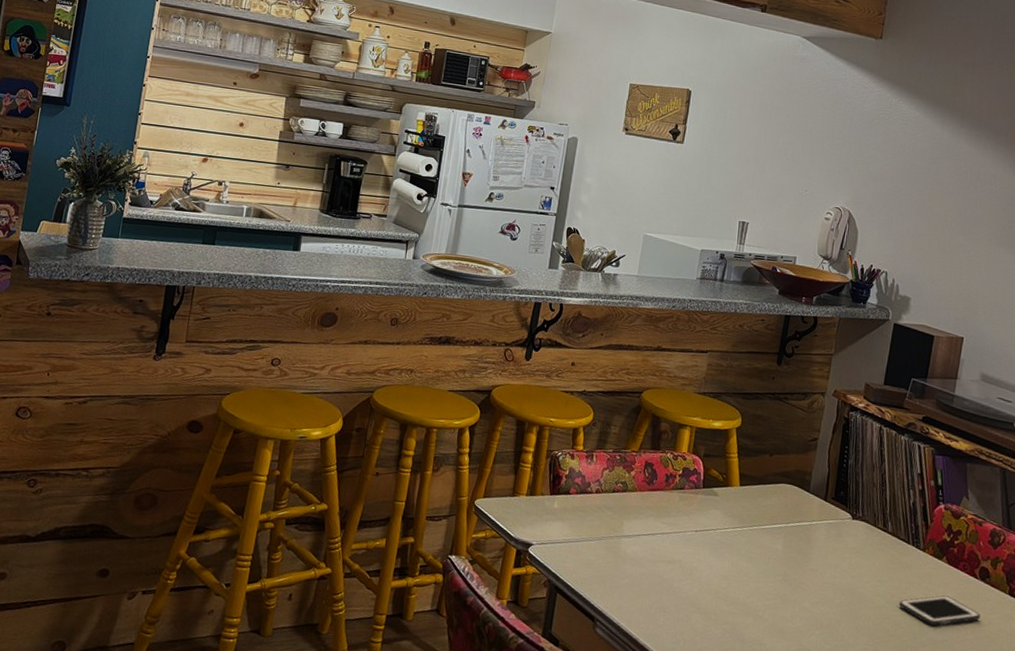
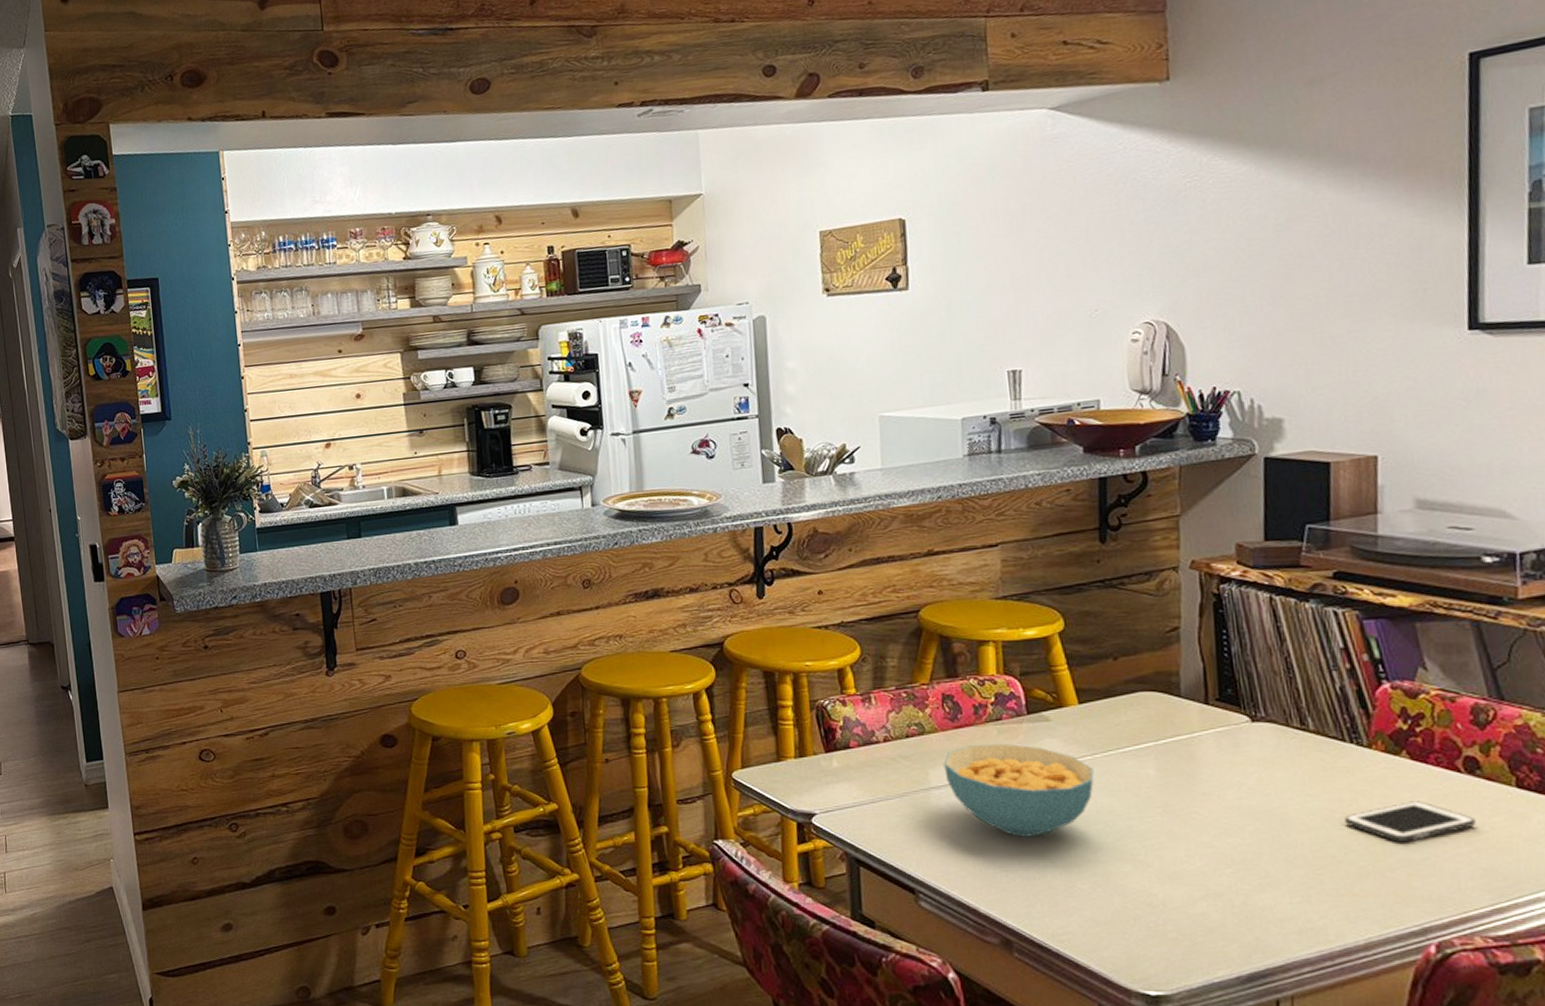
cereal bowl: none [635,506,741,587] -> present [943,743,1094,837]

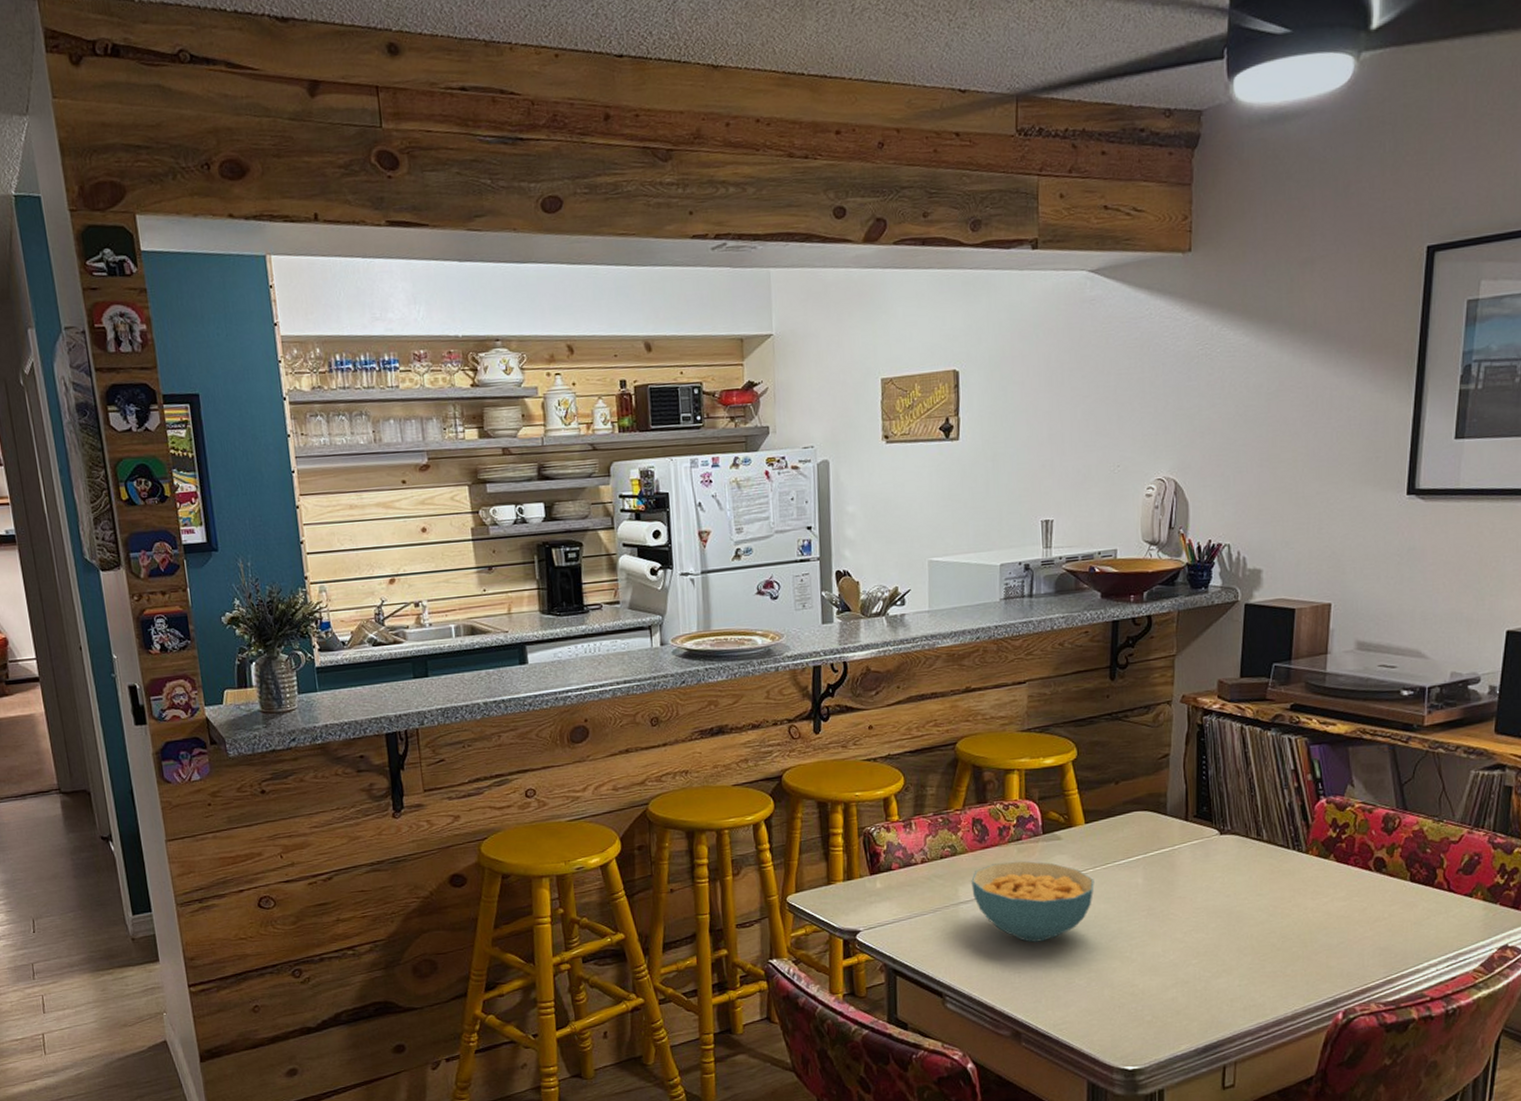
cell phone: present [1343,801,1476,842] -> none [1284,896,1379,930]

